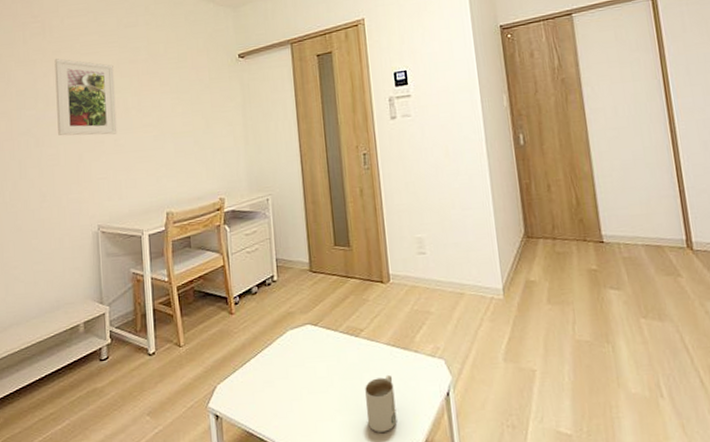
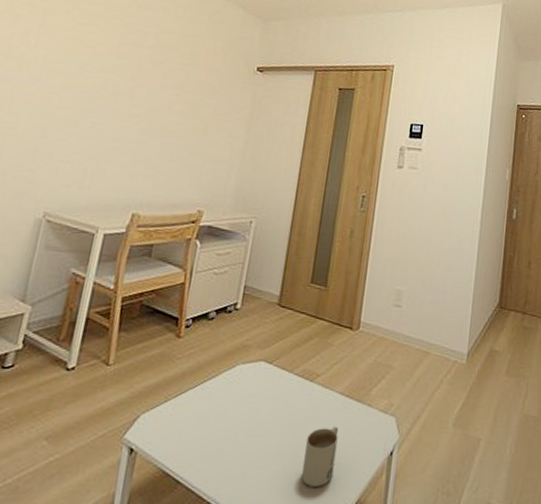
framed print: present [54,58,117,136] -> none [23,19,113,117]

